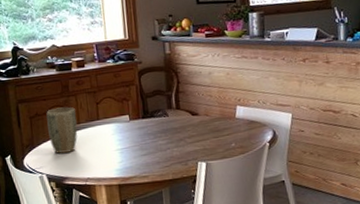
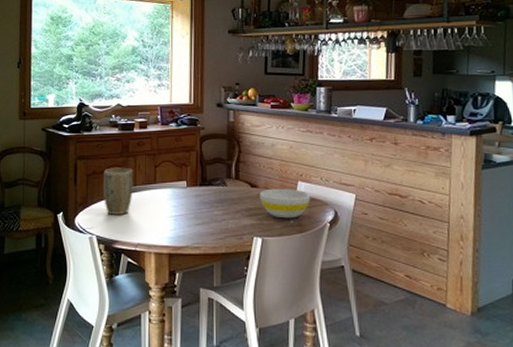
bowl: none [200,113,250,143] -> present [260,188,311,219]

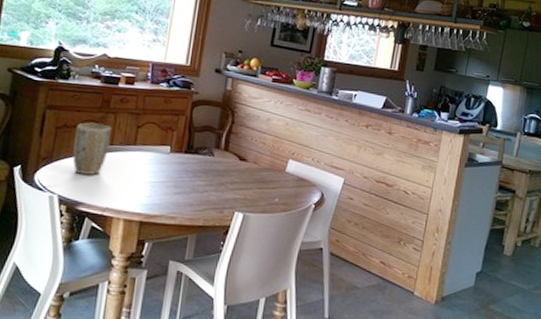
bowl: present [260,188,311,219] -> none [247,164,300,197]

